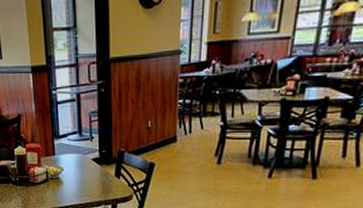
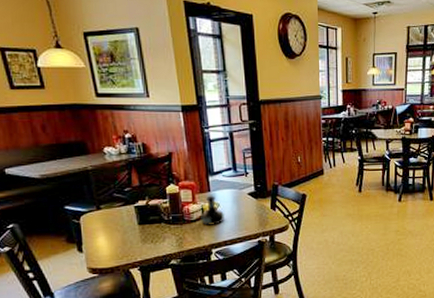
tequila bottle: none [45,159,67,189] -> present [201,195,224,226]

